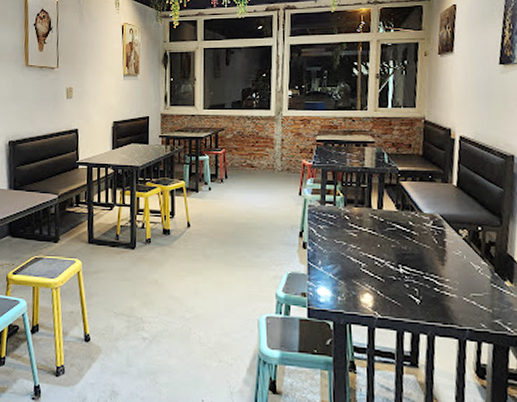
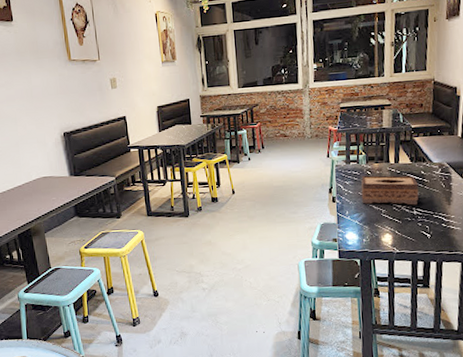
tissue box: none [337,220,406,262] -> present [361,175,419,205]

